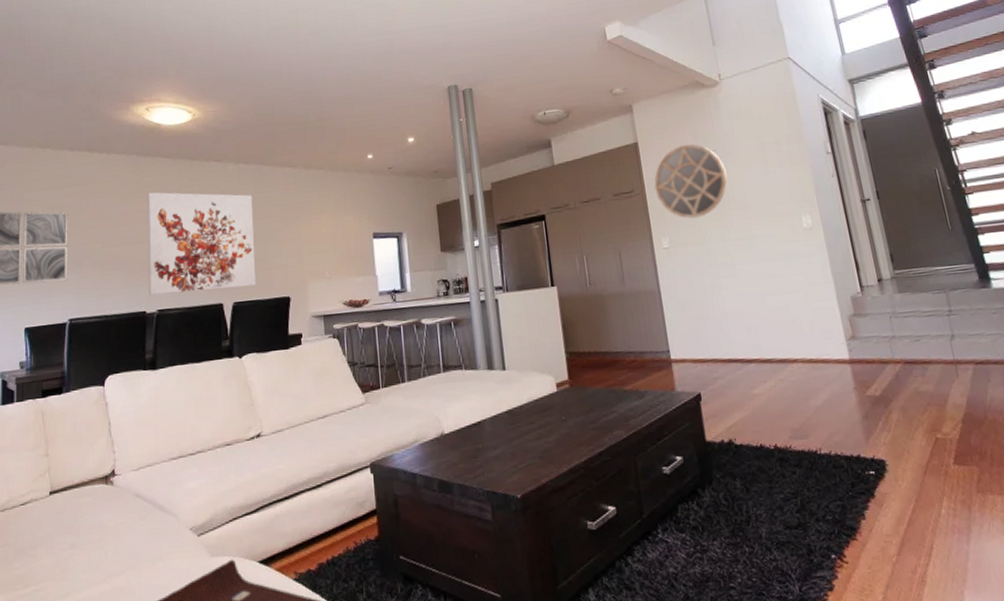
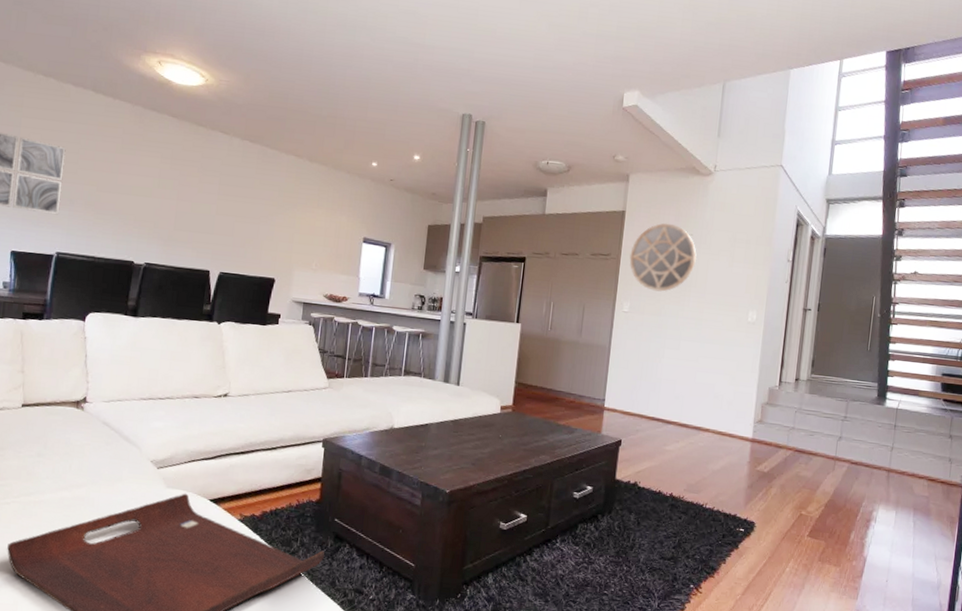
wall art: present [147,192,257,296] -> none [139,147,254,261]

